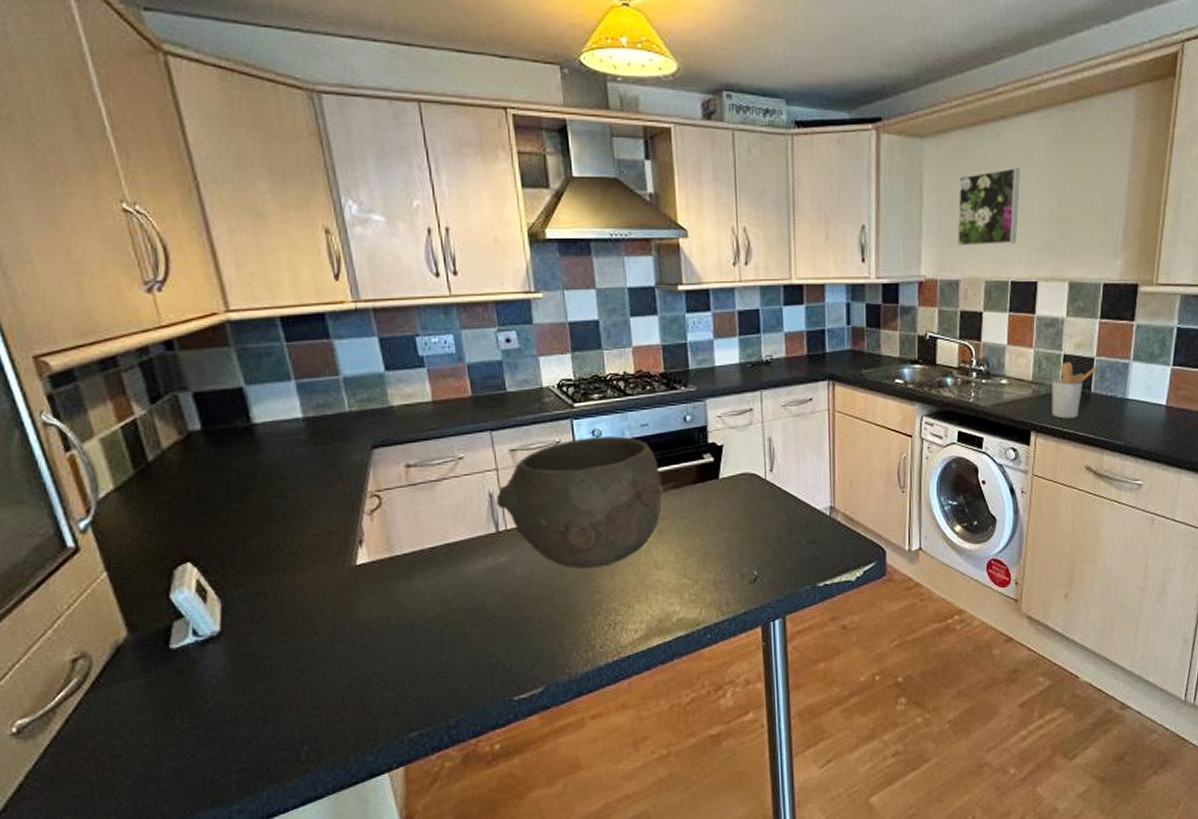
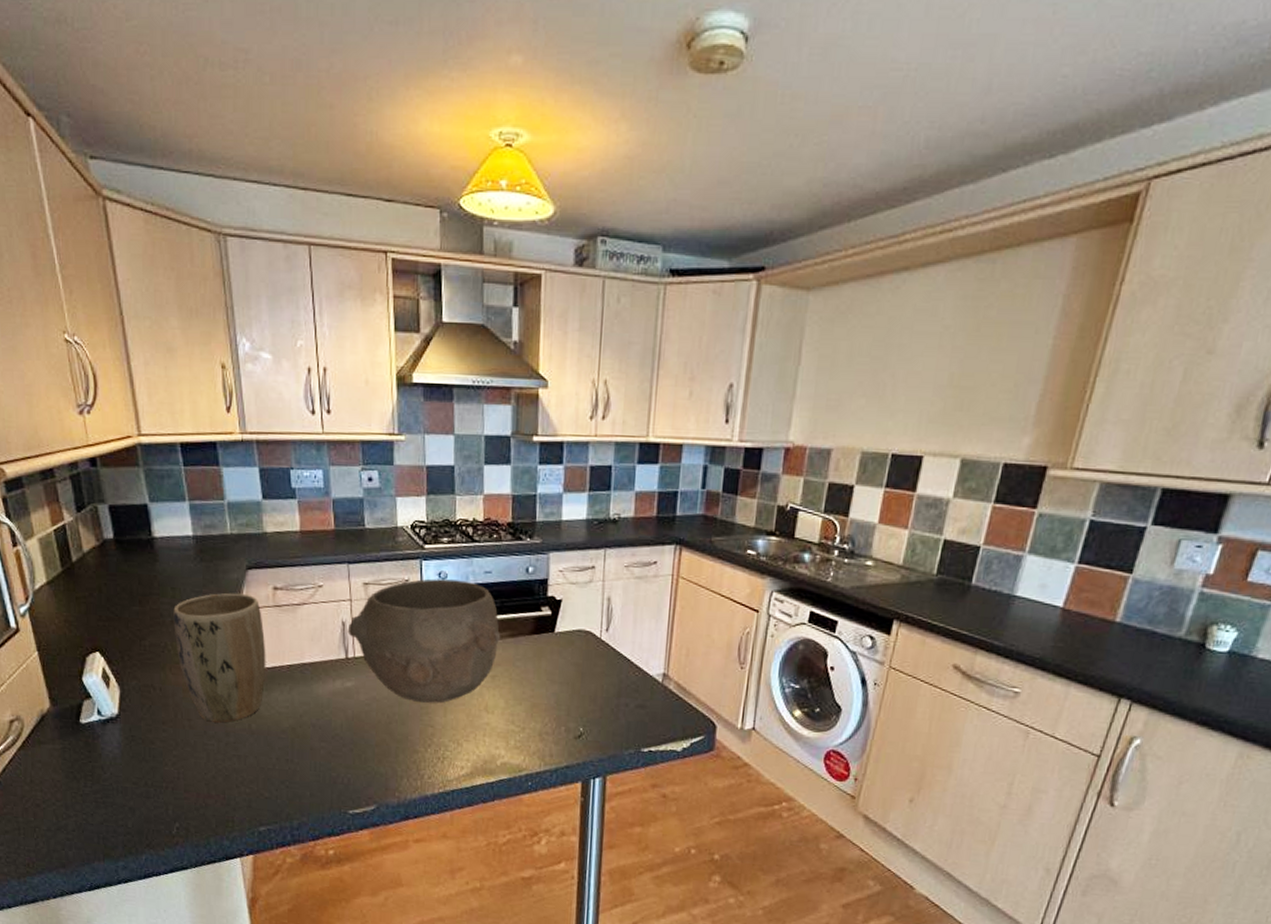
plant pot: none [284,475,404,624] -> present [173,592,266,723]
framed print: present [957,167,1020,246] -> none [833,325,919,413]
utensil holder: present [1052,361,1098,419] -> none [921,548,984,611]

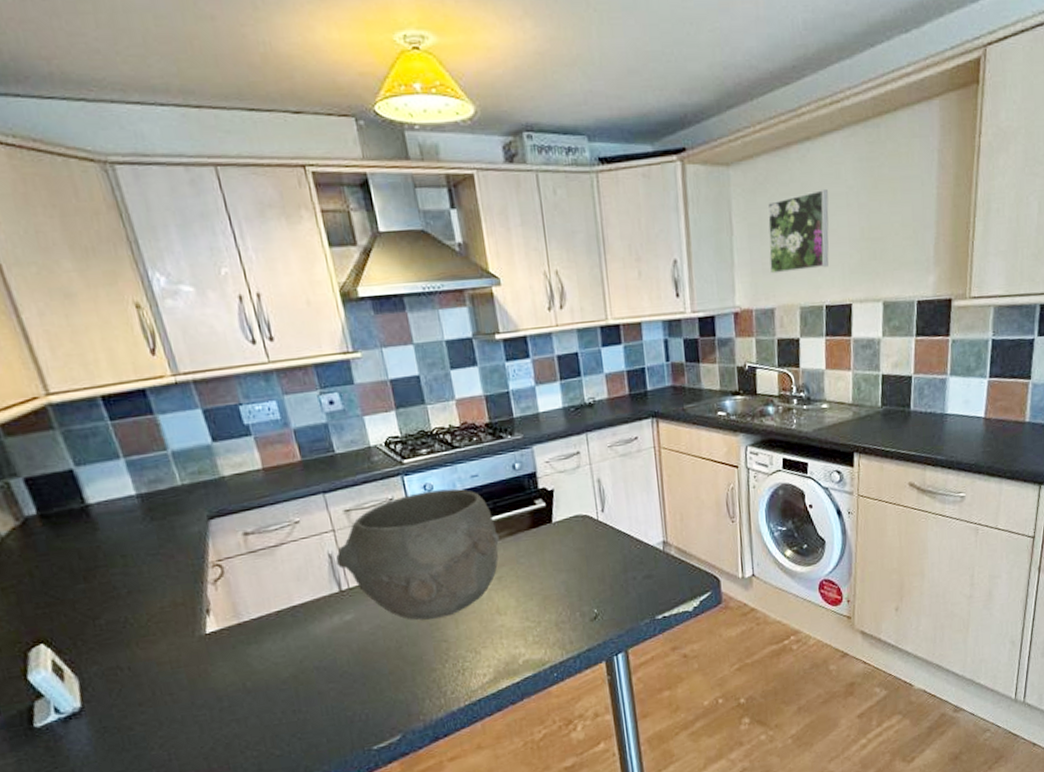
plant pot: present [173,592,266,723] -> none [128,545,254,691]
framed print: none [833,325,919,413] -> present [767,188,829,274]

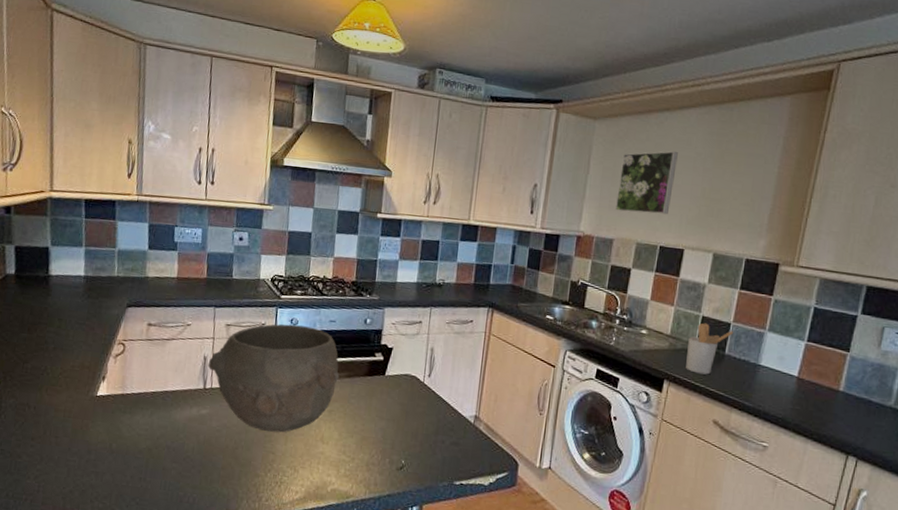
utensil holder: none [872,381,916,438] -> present [686,323,734,375]

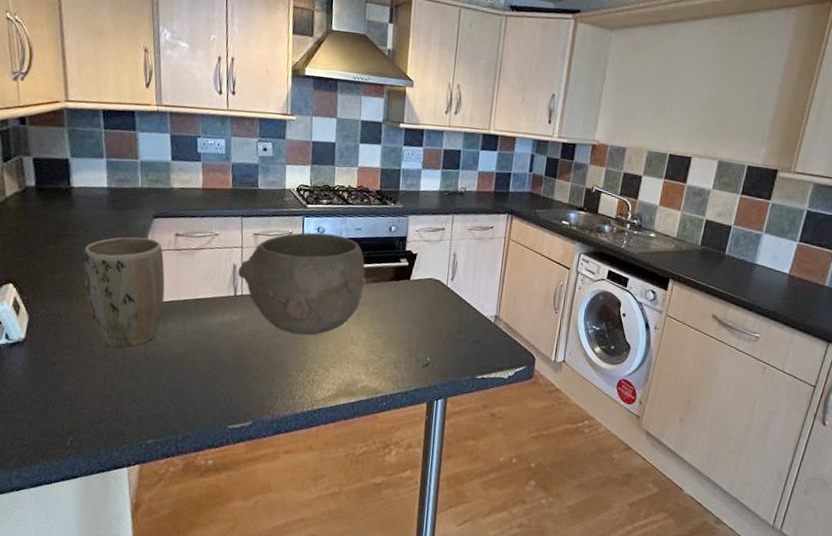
plant pot: none [55,326,135,441] -> present [83,237,165,348]
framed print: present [614,150,678,215] -> none [628,61,689,124]
utensil holder: present [686,323,734,375] -> none [689,226,734,274]

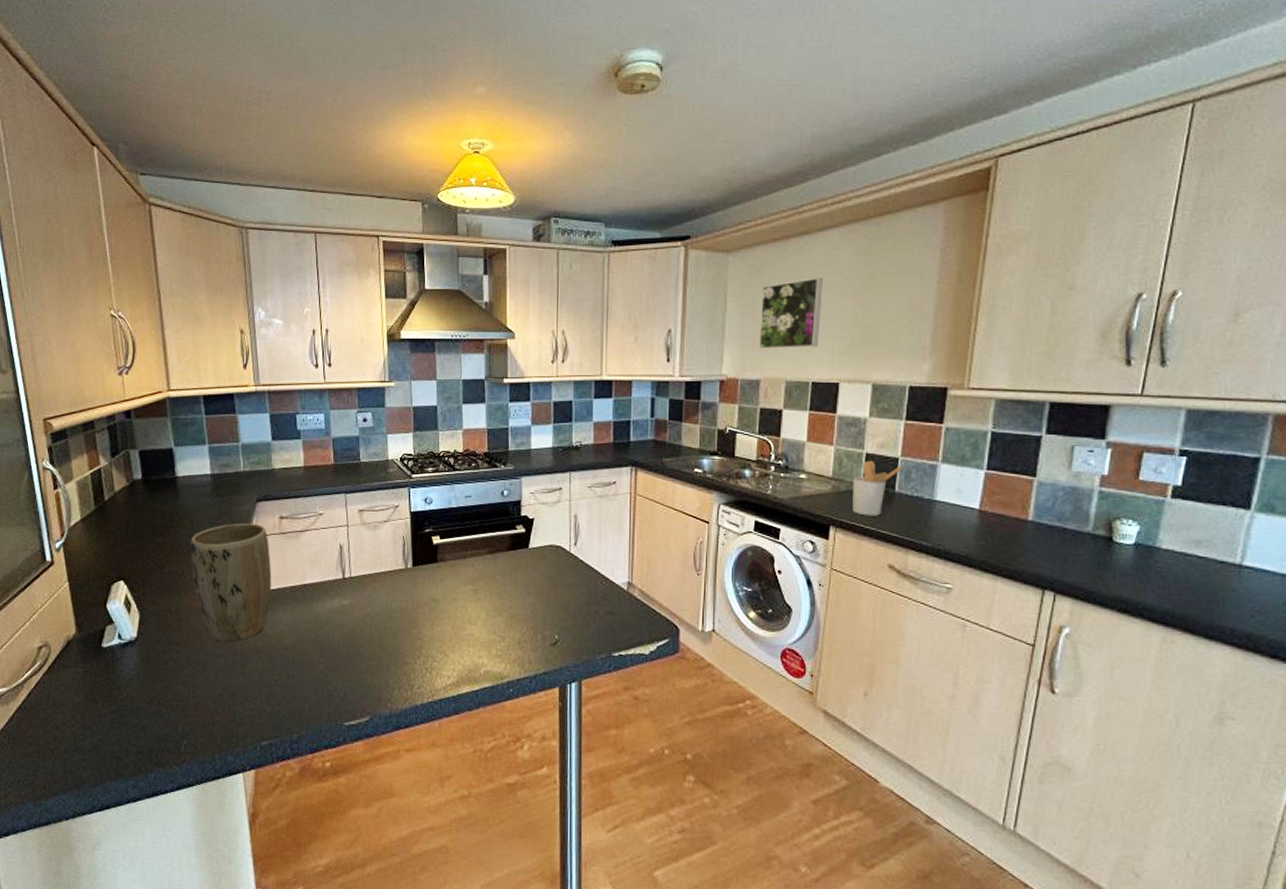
bowl: present [237,232,367,336] -> none [344,504,481,617]
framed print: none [628,61,689,124] -> present [758,277,823,349]
utensil holder: none [689,226,734,274] -> present [853,460,903,516]

